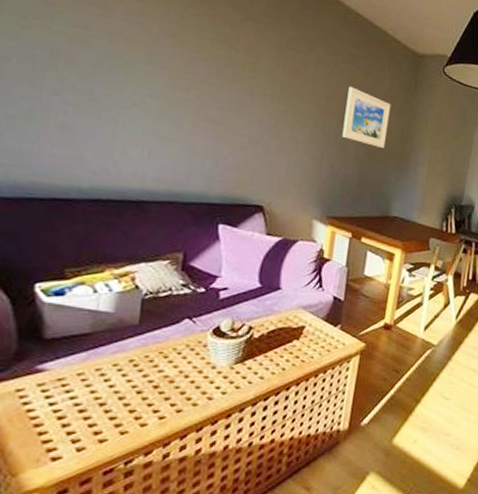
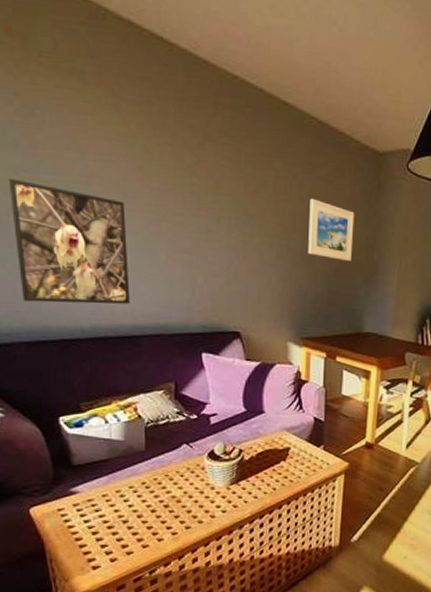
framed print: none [9,23,150,168] -> present [8,178,130,305]

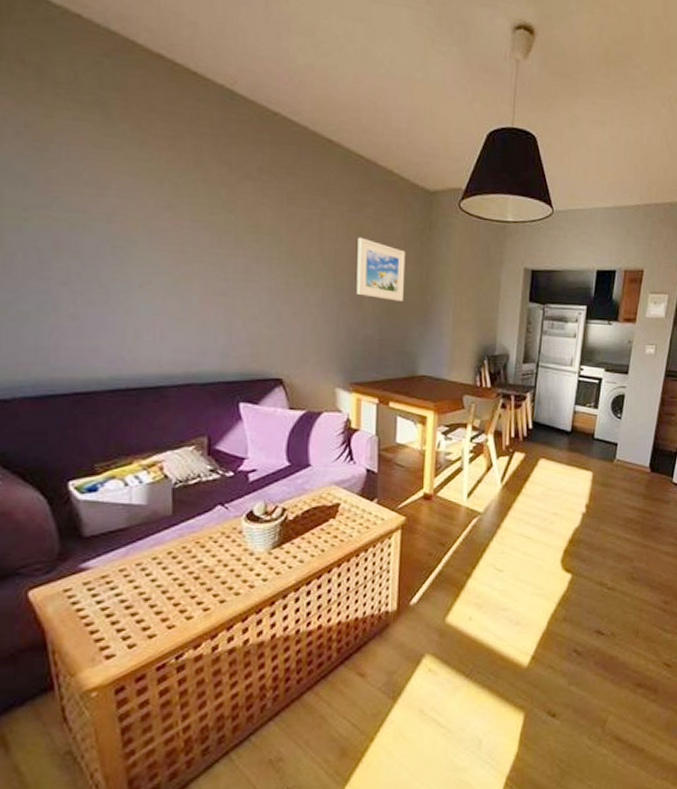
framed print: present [8,178,130,305] -> none [15,215,156,352]

